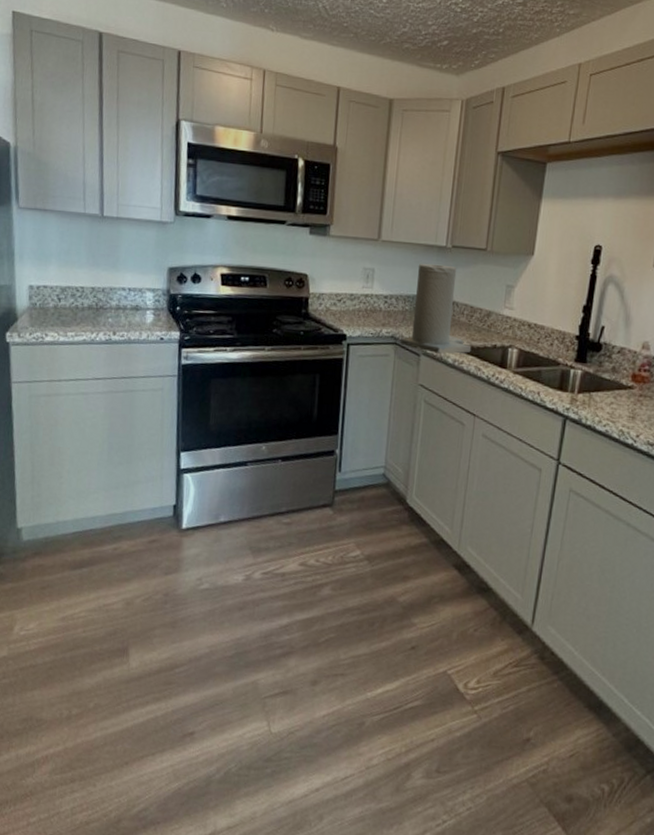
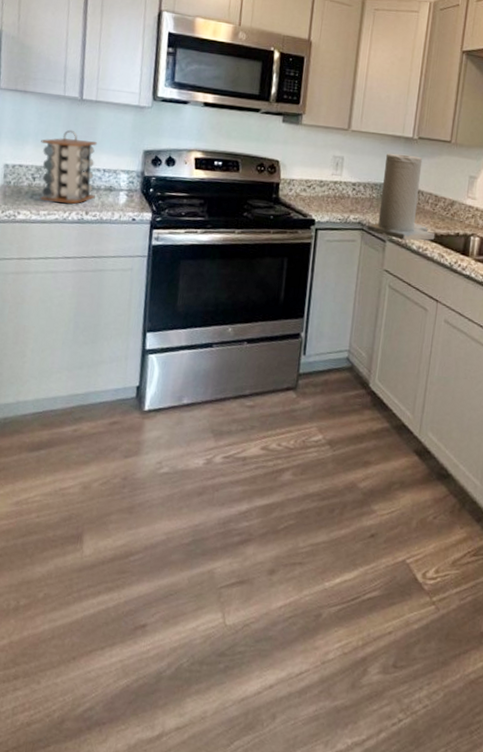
spice rack: none [64,248,122,325] -> present [39,129,98,204]

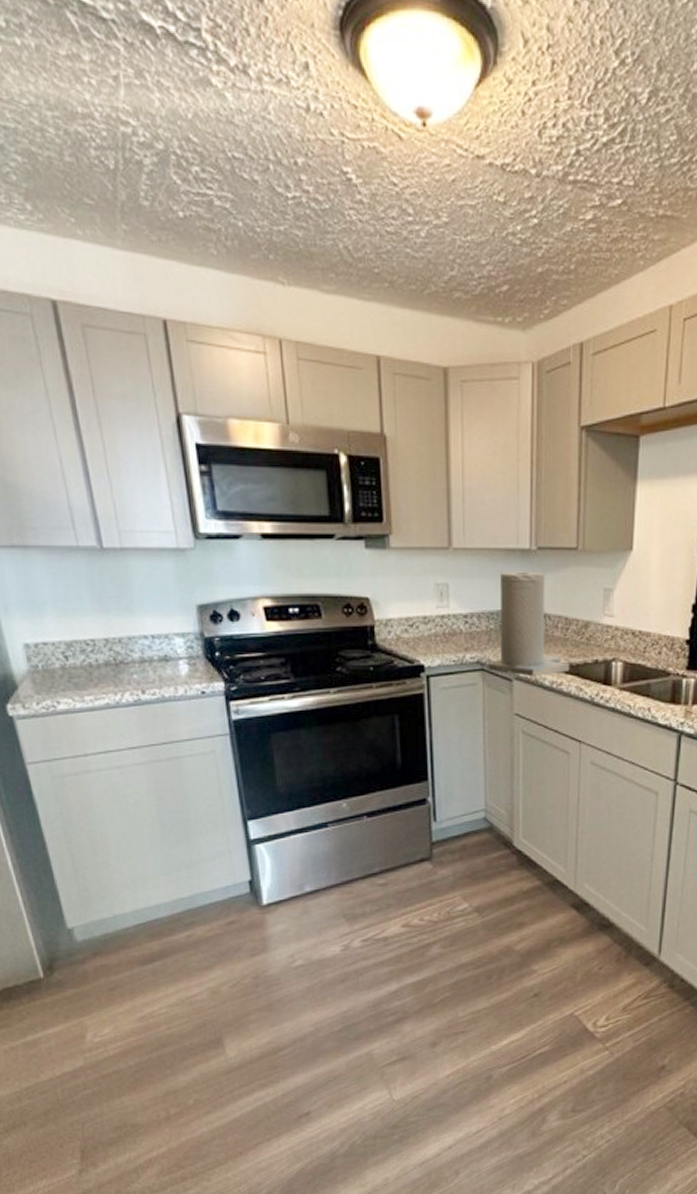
spice rack: present [39,129,98,204] -> none [62,590,149,684]

